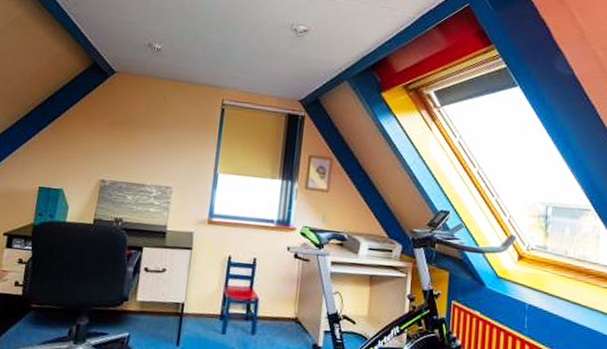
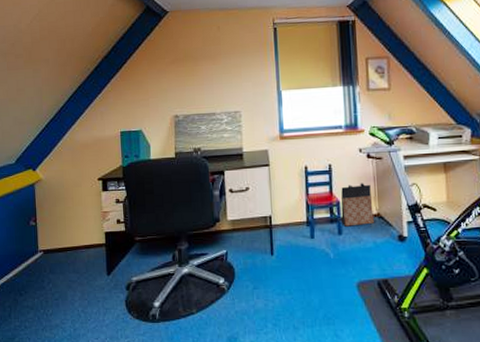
bag: none [257,283,293,328] -> present [341,183,374,227]

